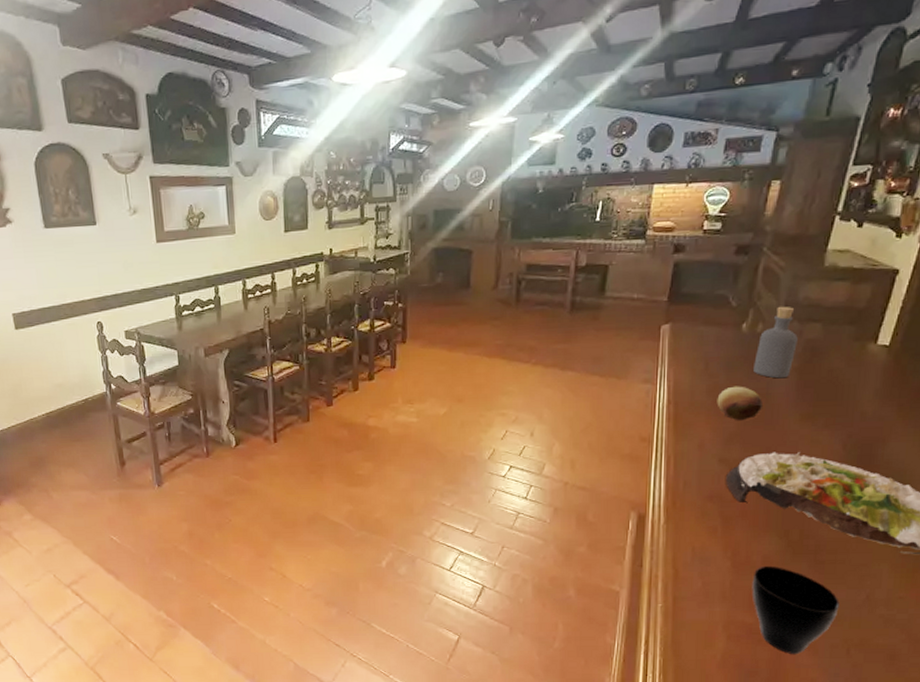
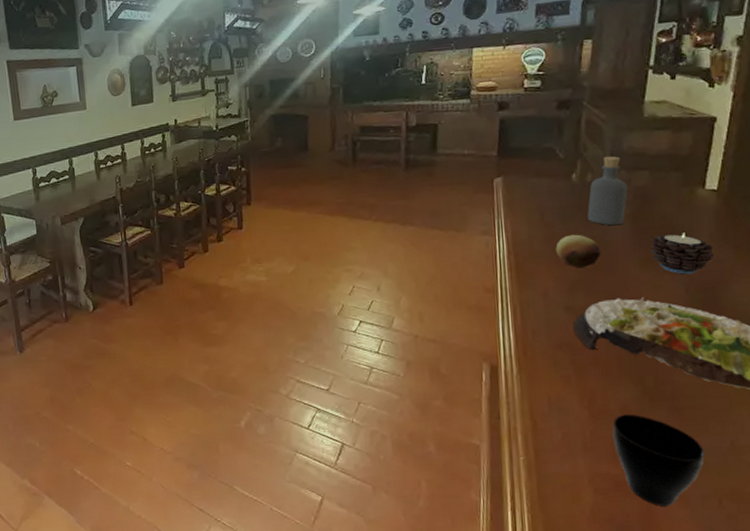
candle: none [813,388,877,431] -> present [650,232,715,275]

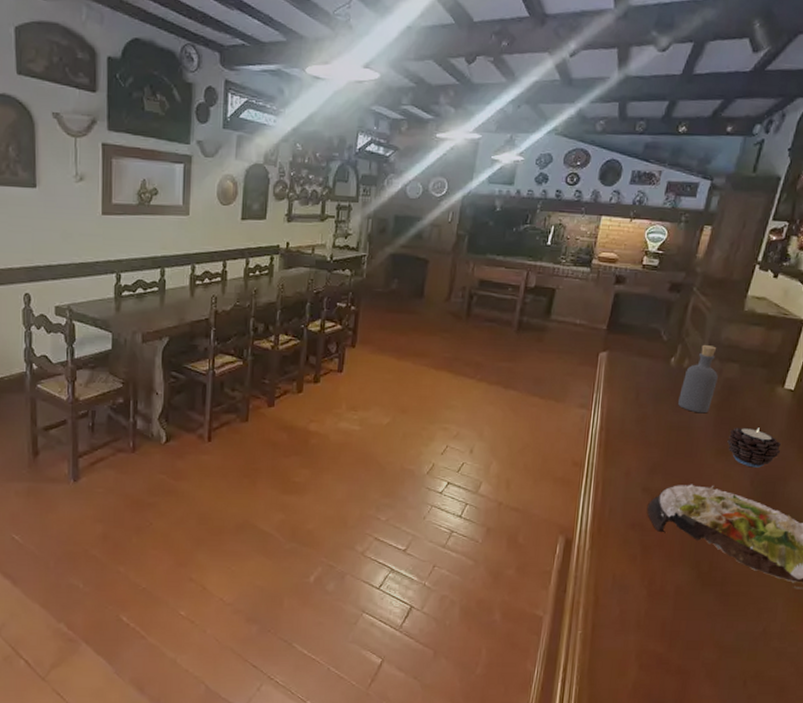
fruit: present [555,234,602,269] -> none [644,417,685,452]
cup: present [612,413,705,507] -> none [664,595,740,686]

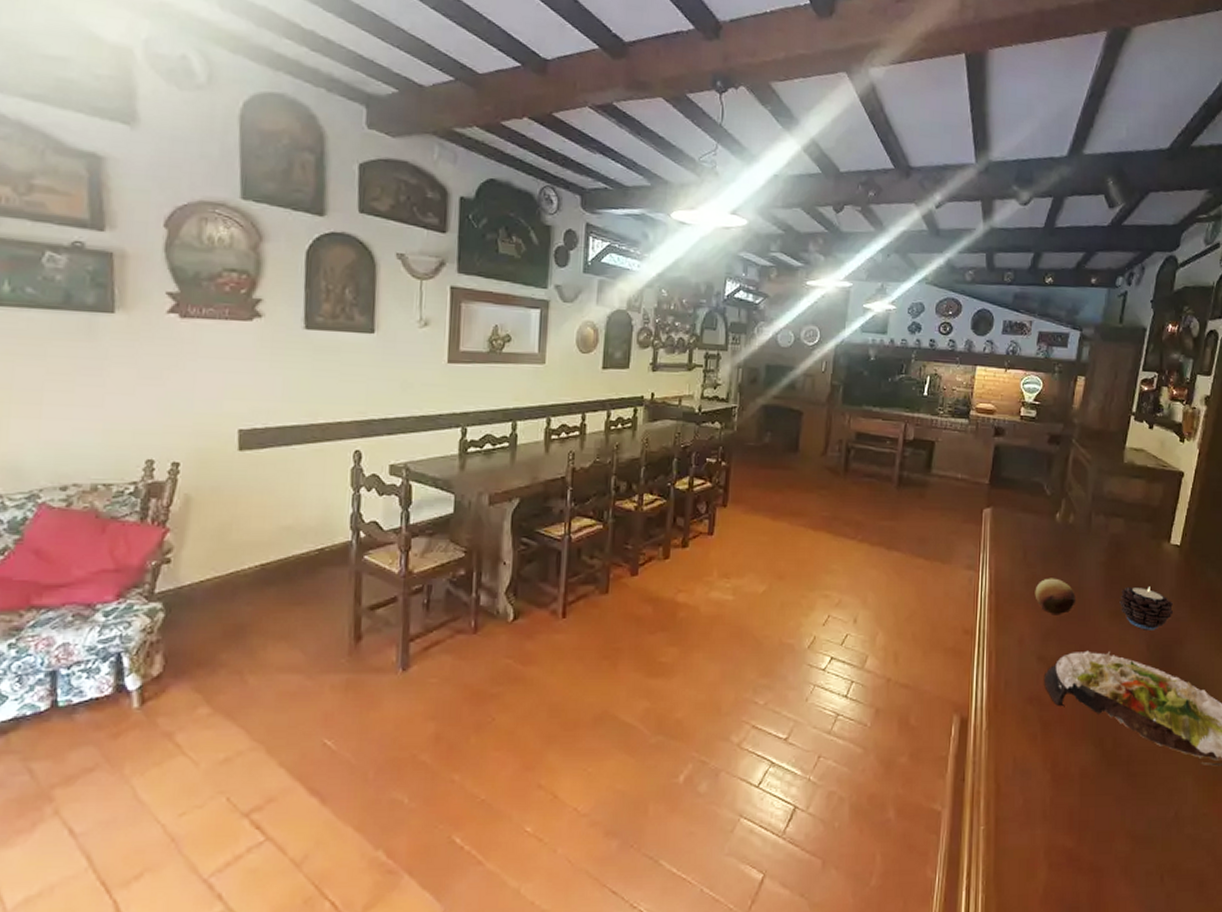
fruit: none [644,417,685,452] -> present [1034,578,1077,615]
bottle: present [678,344,718,414] -> none [1067,498,1104,573]

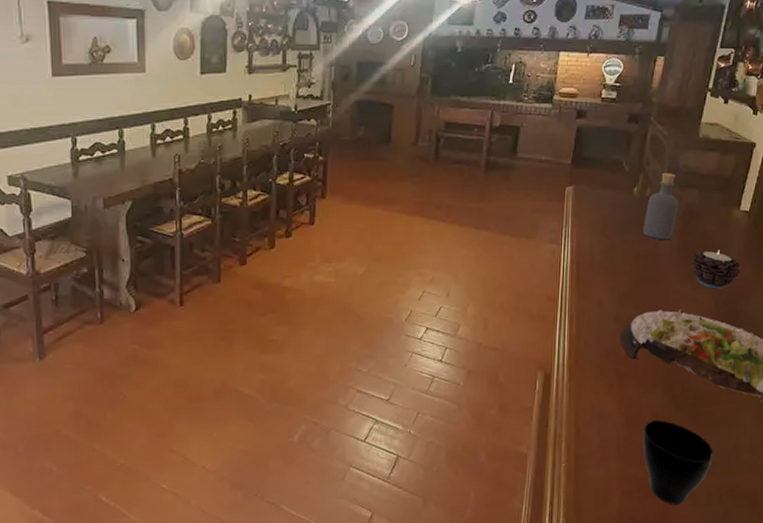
fruit: present [1034,578,1077,615] -> none [613,247,651,280]
bottle: none [1067,498,1104,573] -> present [643,172,679,240]
cup: none [1071,779,1152,885] -> present [642,419,713,506]

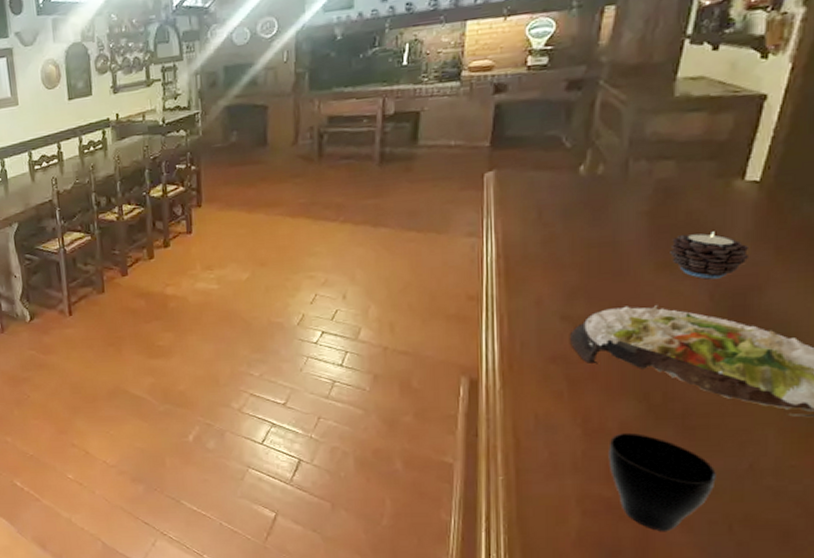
bottle: present [643,172,679,240] -> none [596,143,647,225]

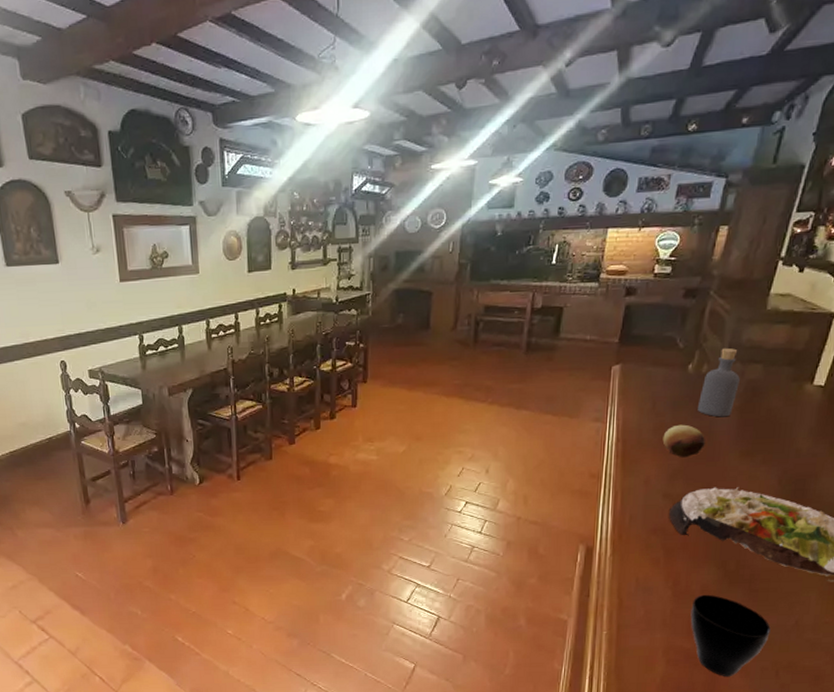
fruit: none [554,234,610,273] -> present [662,424,706,458]
bottle: none [596,143,647,225] -> present [698,347,740,417]
candle: present [670,231,750,279] -> none [752,426,811,467]

